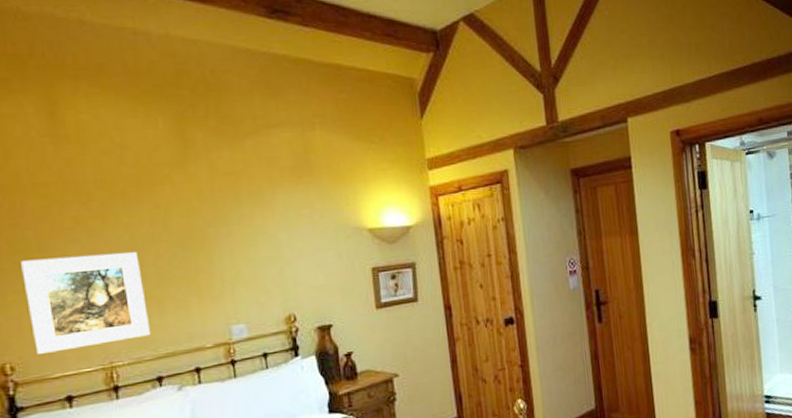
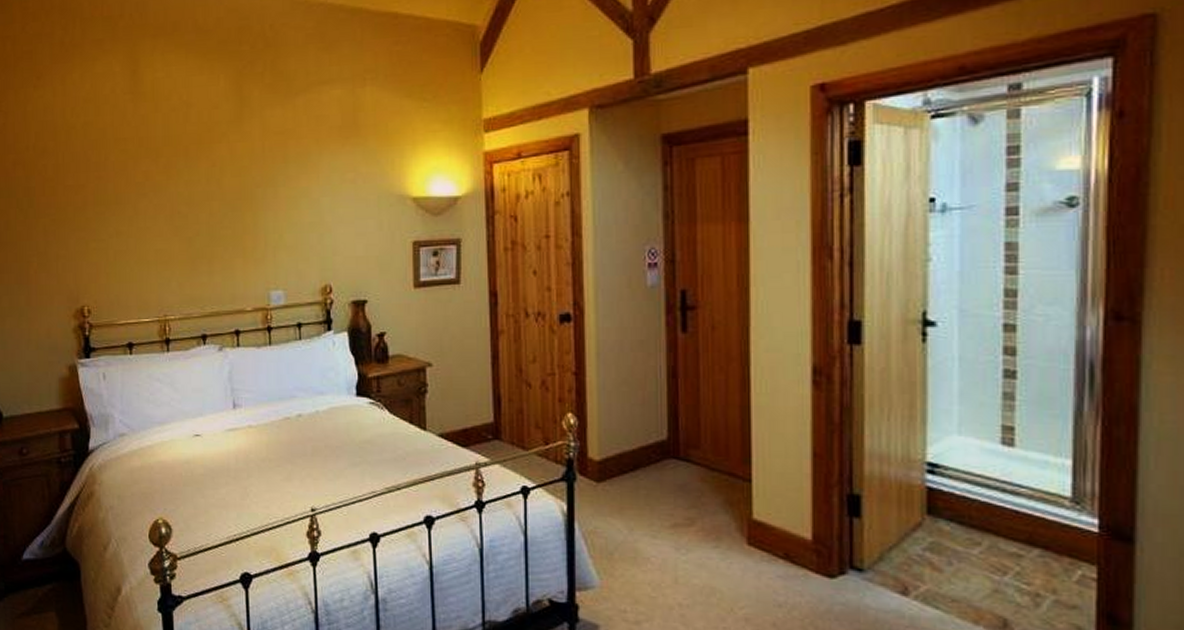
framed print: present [21,252,150,354] -> none [101,209,199,300]

